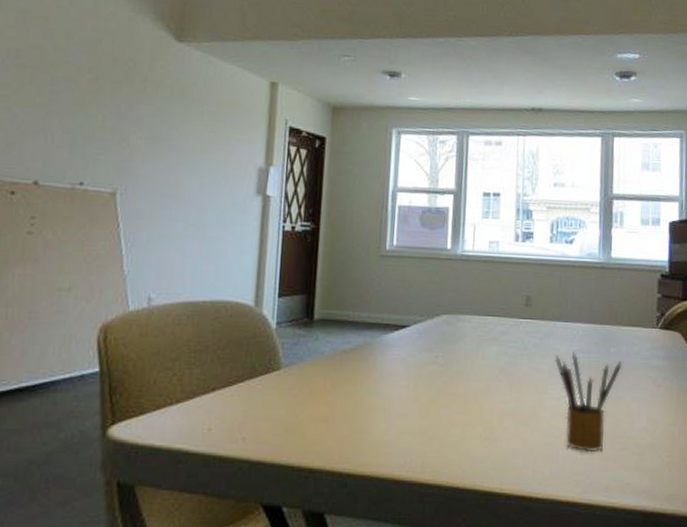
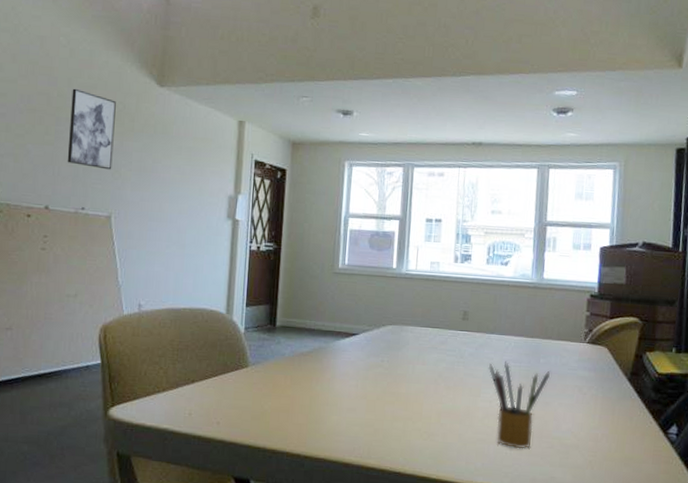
wall art: none [63,42,125,138] -> present [67,88,116,170]

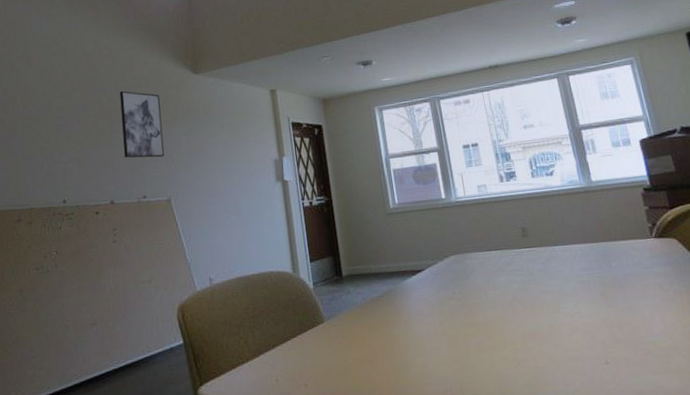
pencil box: present [488,360,551,449] -> none [560,270,627,362]

